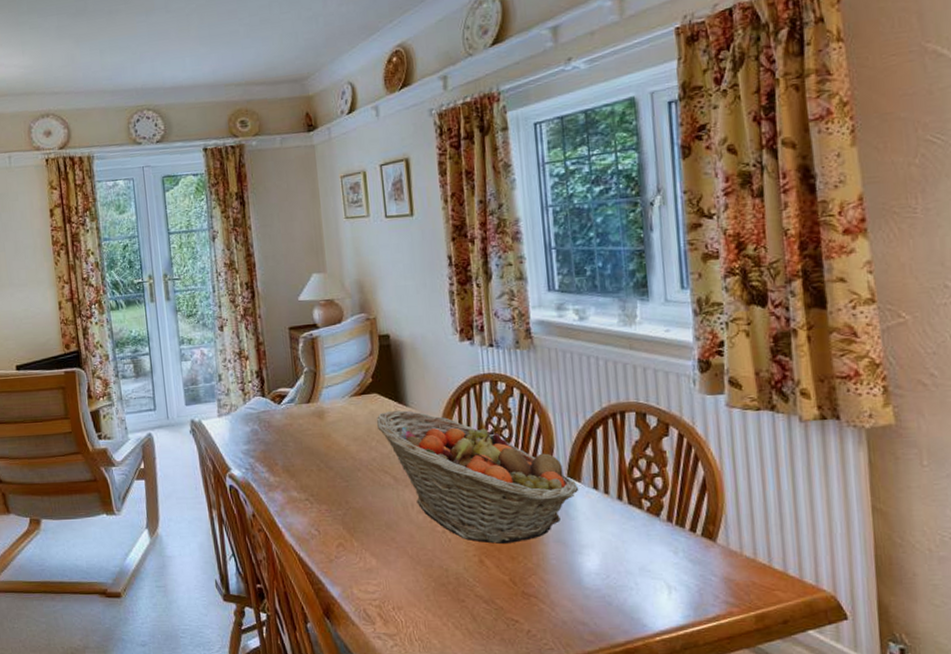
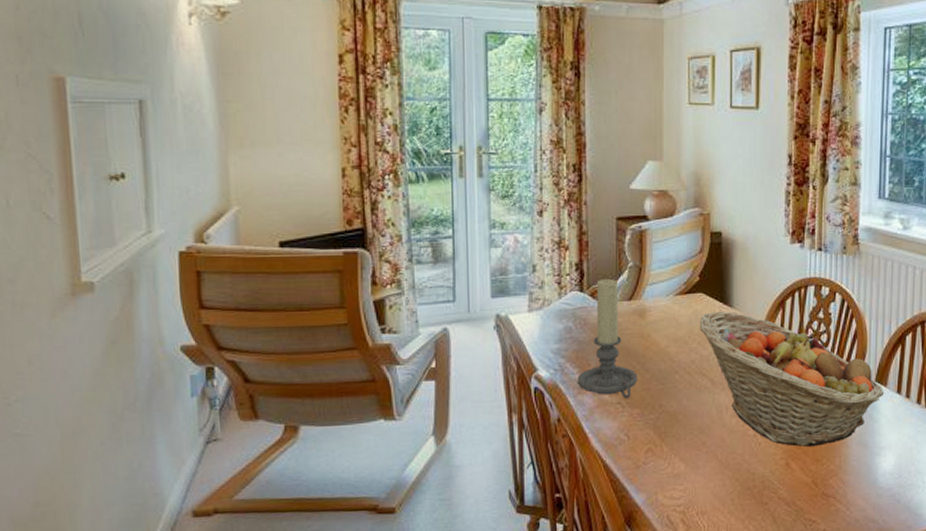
candle holder: none [267,384,323,496] -> present [577,279,638,399]

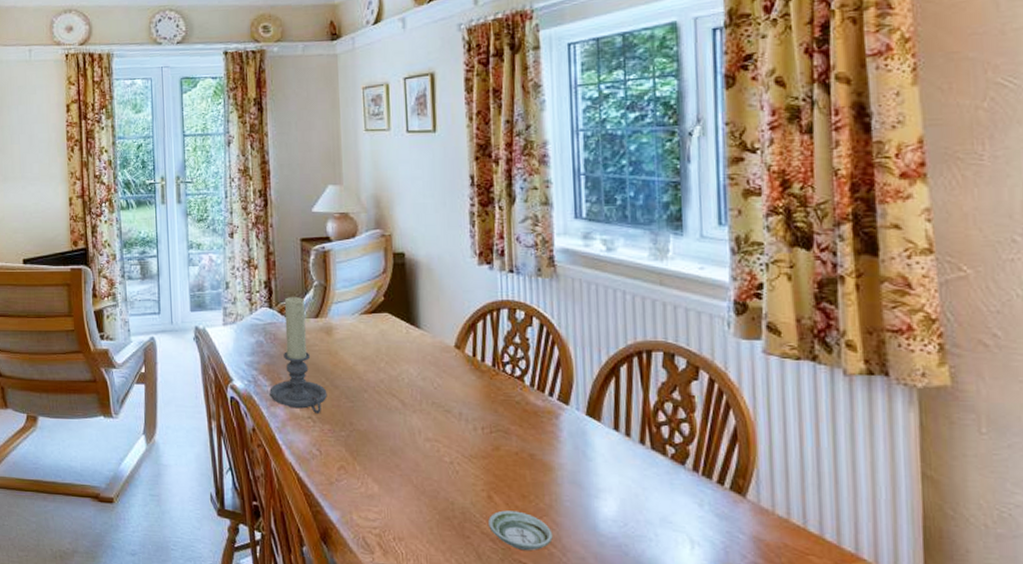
fruit basket: present [699,311,884,447] -> none [386,331,599,481]
saucer: none [785,474,840,510] -> present [488,510,553,551]

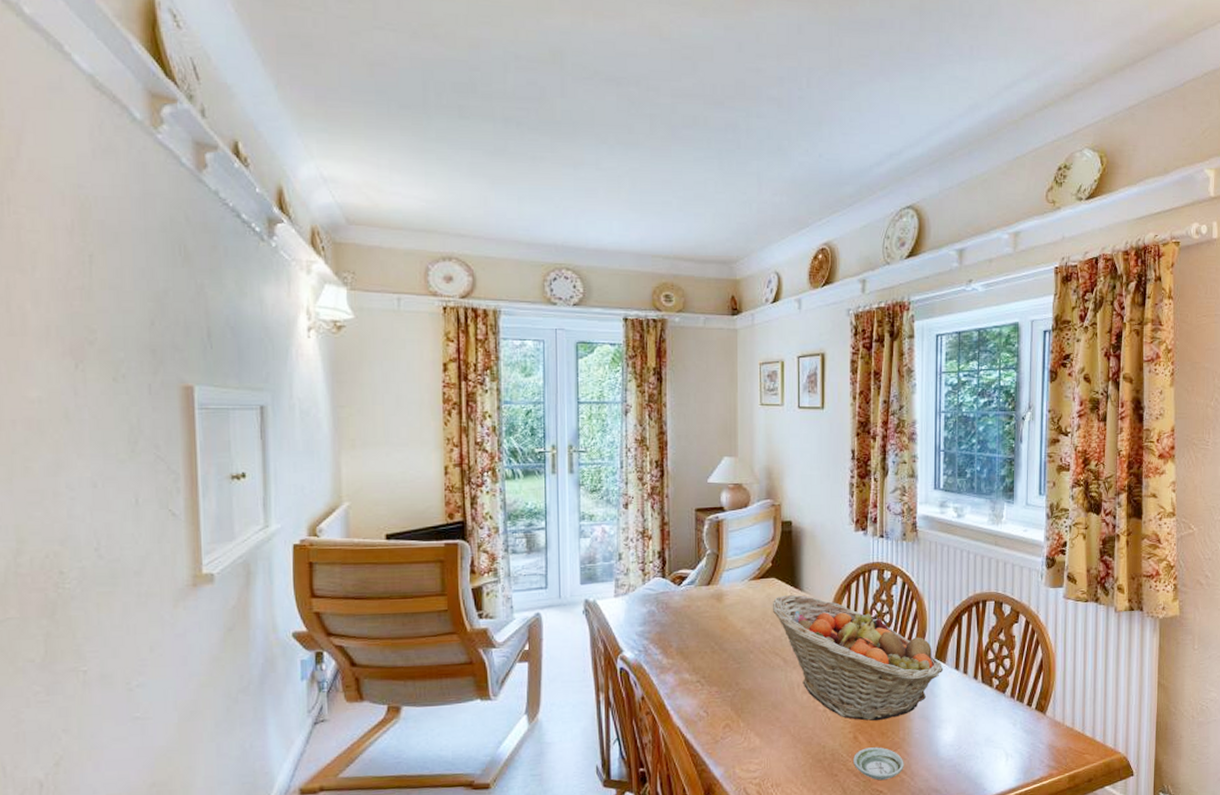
candle holder: present [269,297,327,415] -> none [660,566,716,678]
fruit basket: none [386,331,599,481] -> present [772,594,944,721]

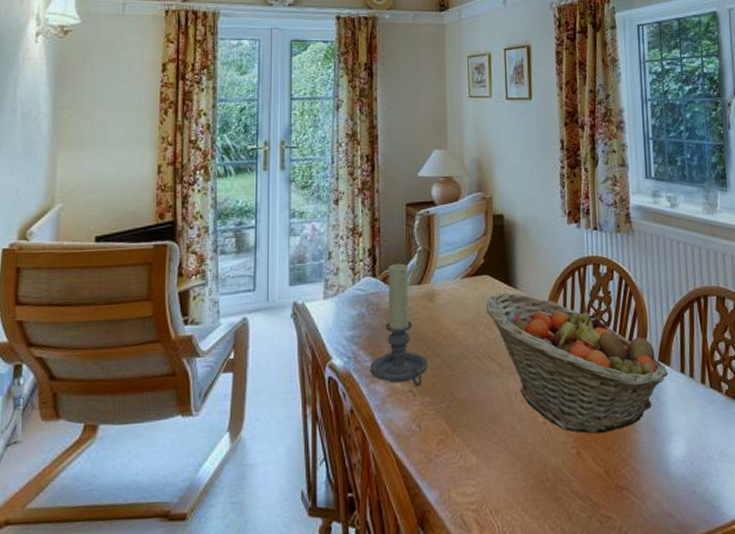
candle holder: none [660,566,716,678] -> present [370,264,428,387]
saucer: present [853,747,904,781] -> none [578,464,634,505]

